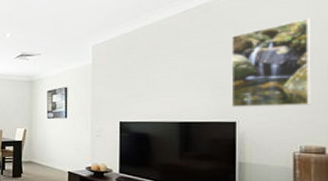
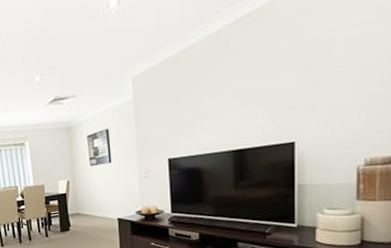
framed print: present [231,18,312,107] -> none [289,8,382,126]

